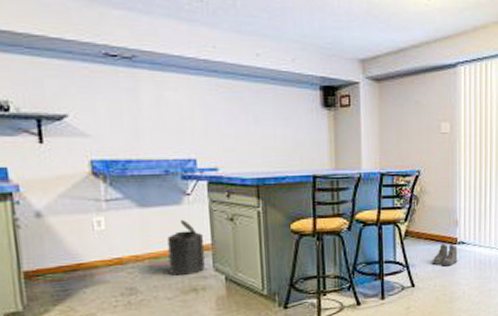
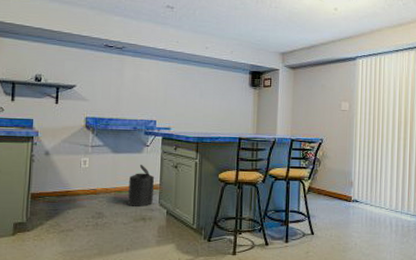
boots: present [433,244,458,266] -> none [330,200,352,220]

